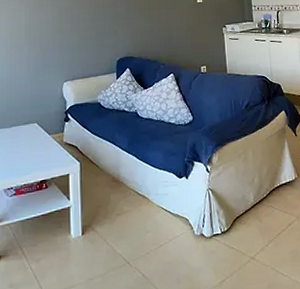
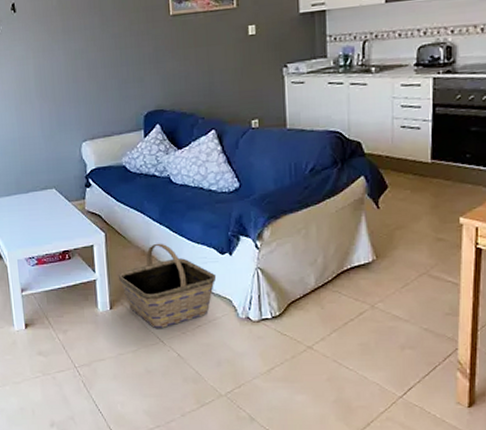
basket: none [90,170,176,250] -> present [118,243,217,328]

